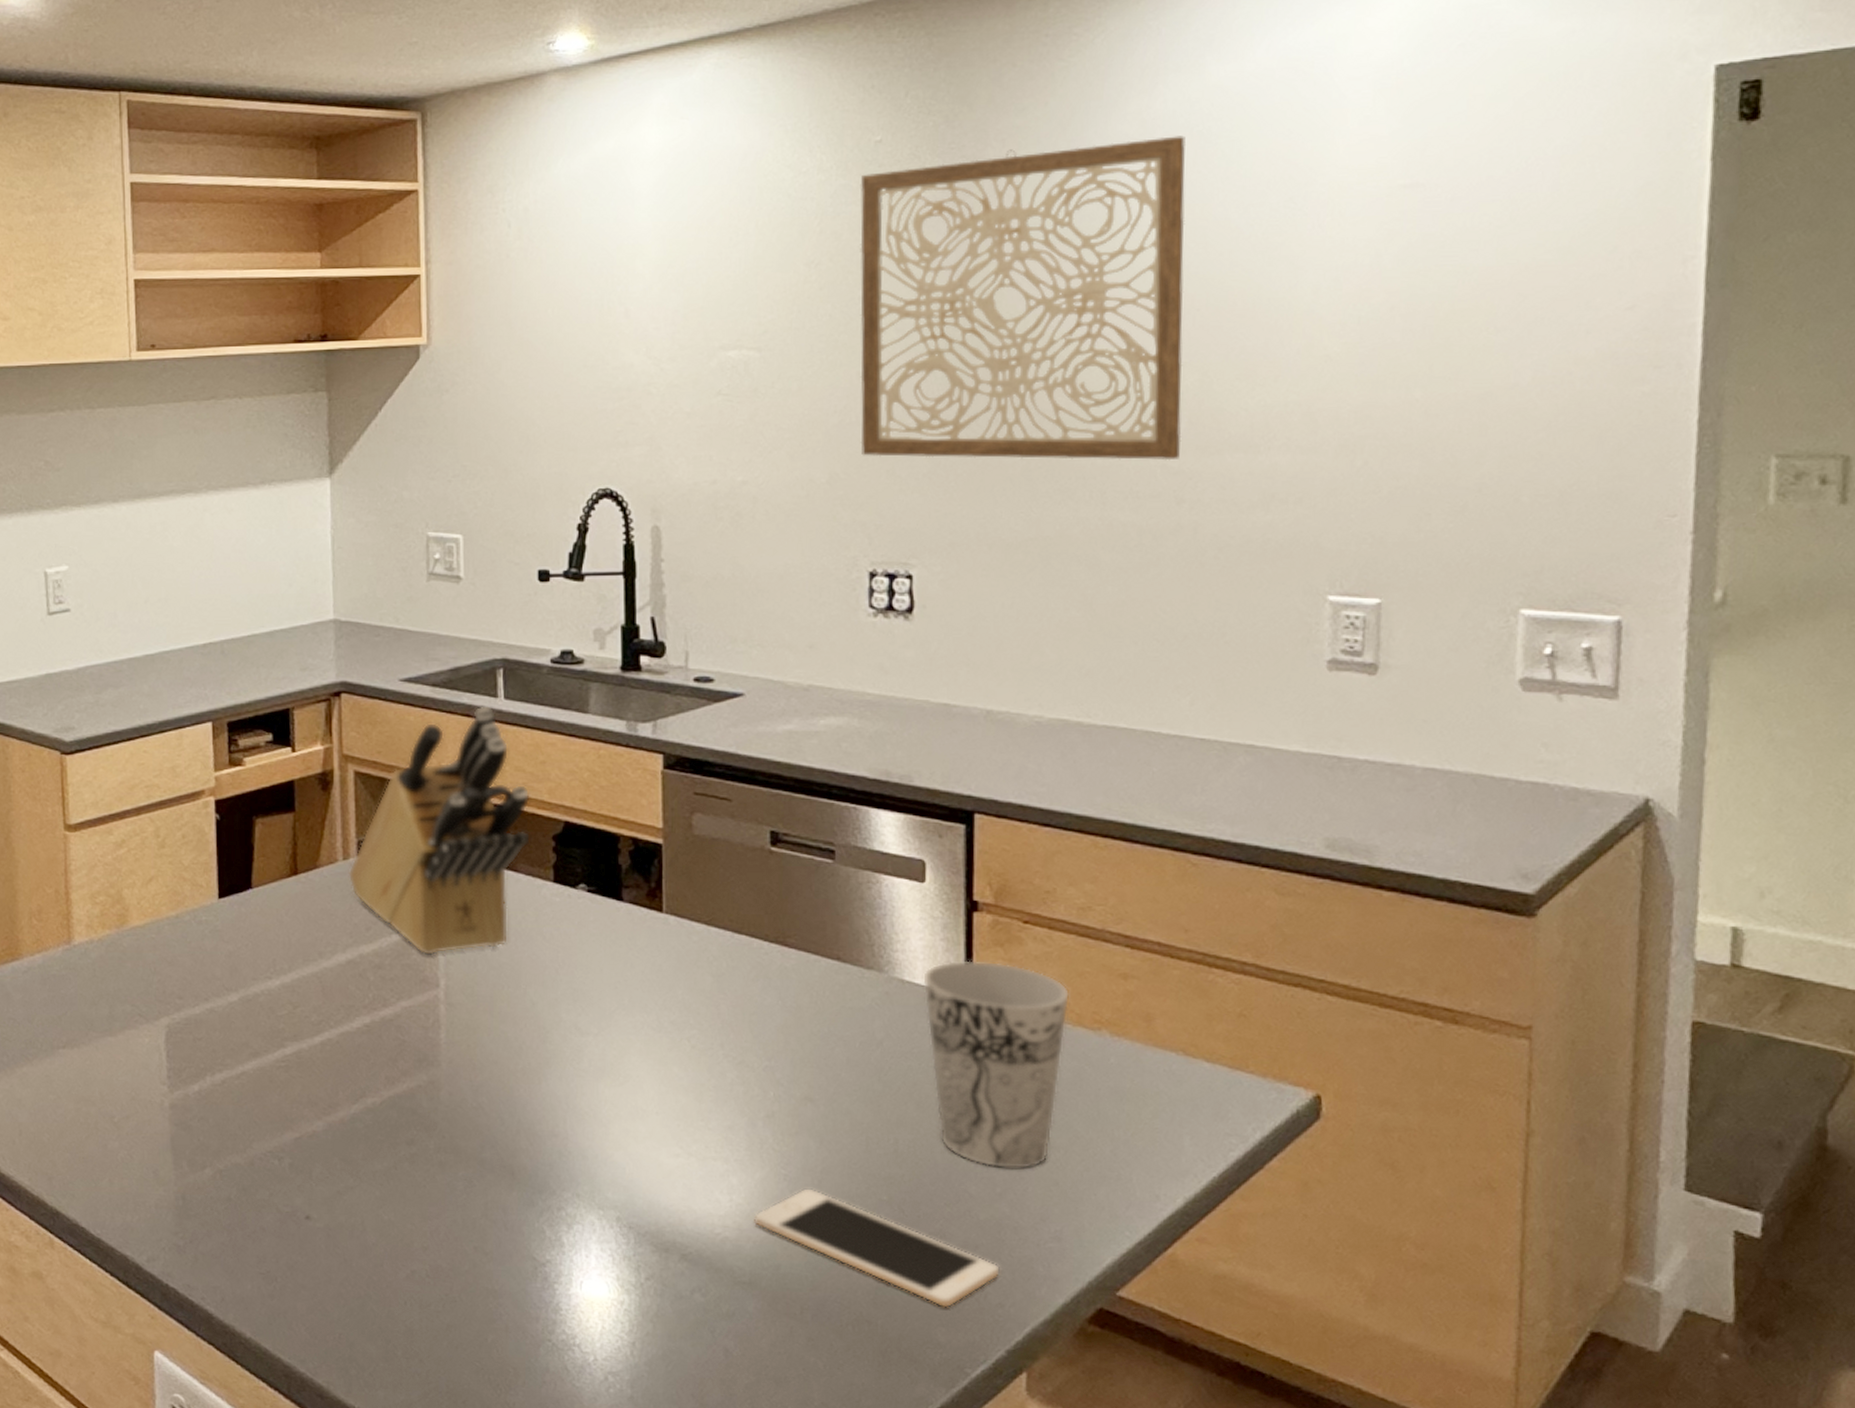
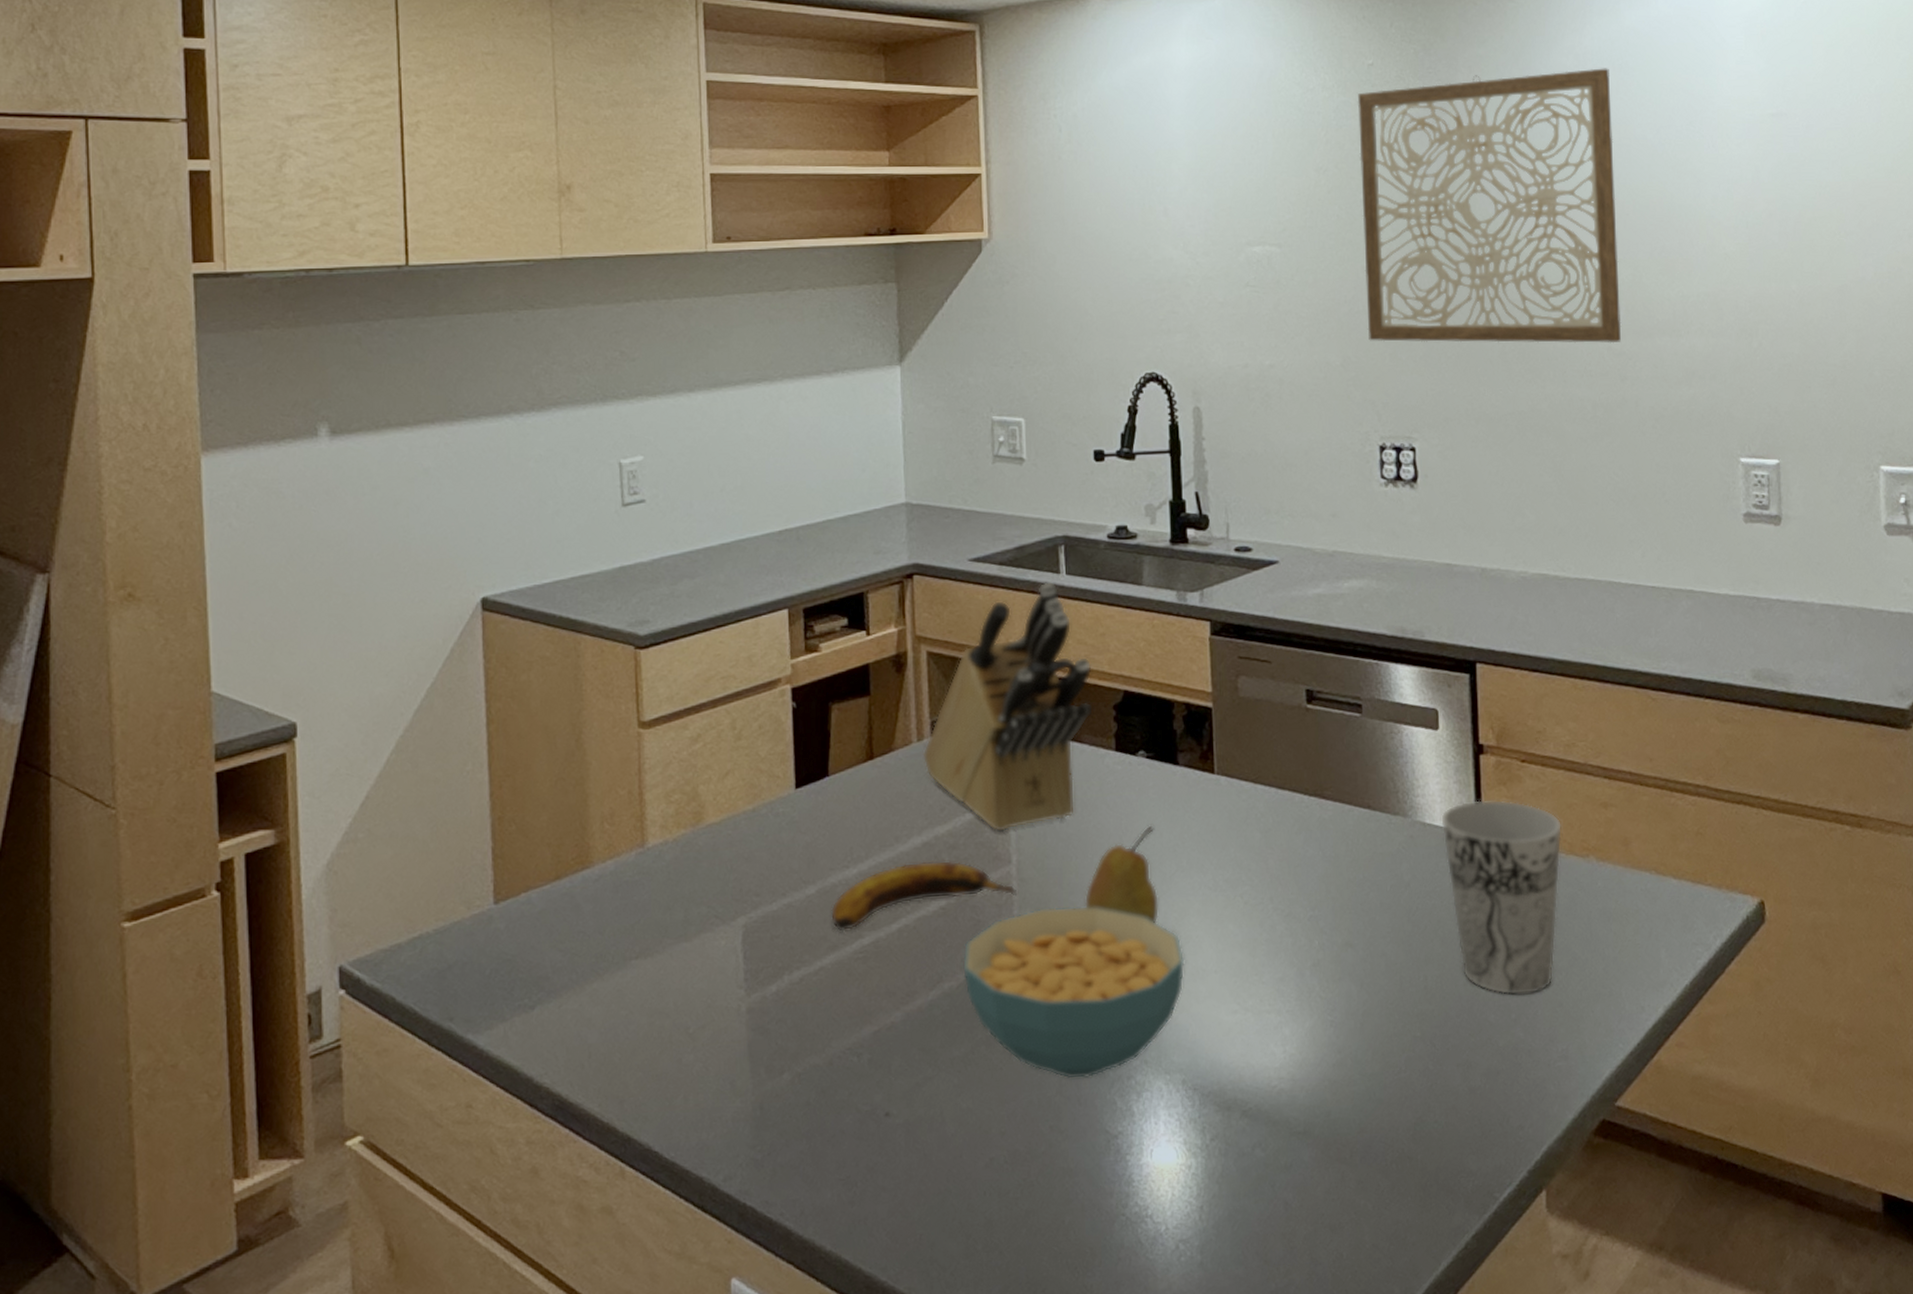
banana: none [252,978,445,1040] -> present [830,860,1018,932]
cereal bowl: none [386,1034,624,1205] -> present [962,905,1185,1080]
fruit: none [516,960,598,1059] -> present [1084,825,1160,923]
cell phone: present [753,1187,1000,1308] -> none [1305,1031,1518,1136]

